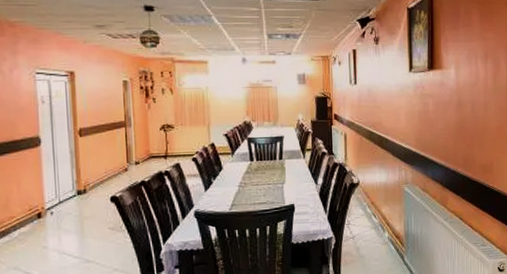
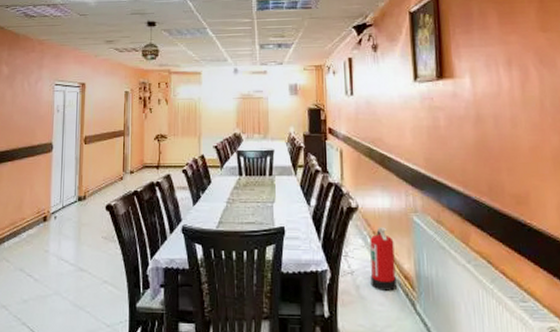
fire extinguisher: none [368,198,390,250] -> present [370,227,398,291]

